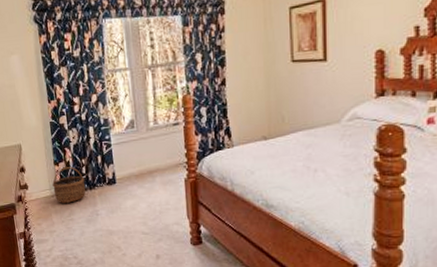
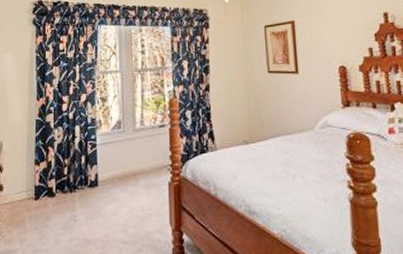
wicker basket: present [51,167,86,203] -> none [29,167,66,207]

